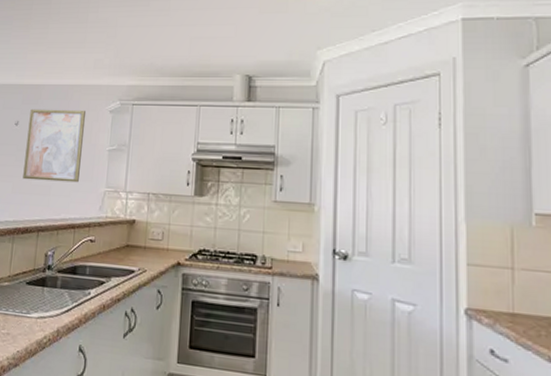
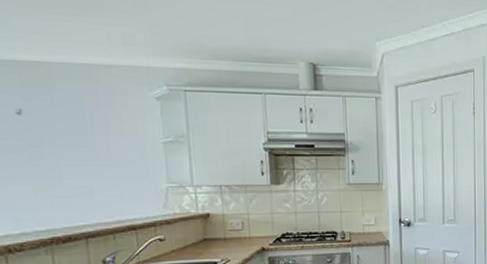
wall art: present [22,109,85,183] -> none [37,93,130,181]

